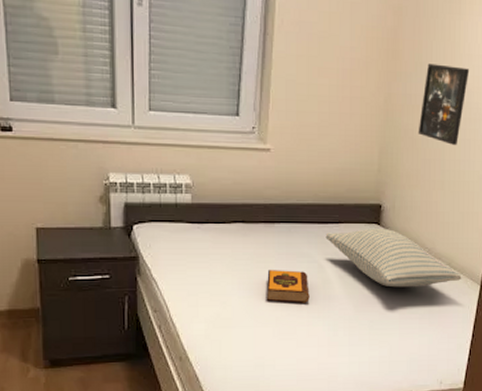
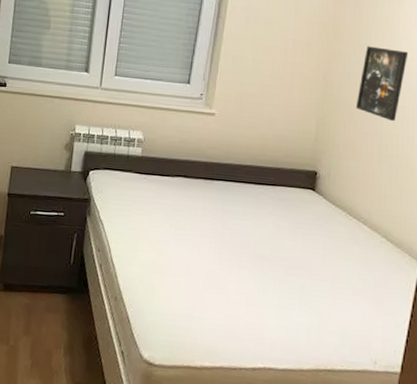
hardback book: present [266,270,310,303] -> none [199,223,242,260]
pillow: present [325,228,462,288] -> none [261,193,399,257]

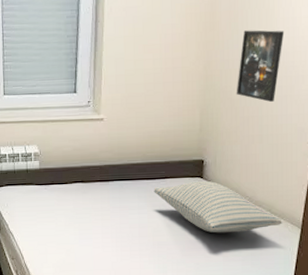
pillow: none [261,193,399,257] -> present [154,180,282,233]

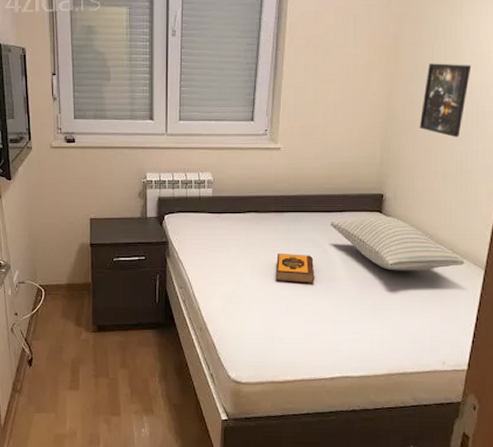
hardback book: none [103,221,141,249] -> present [275,254,315,284]

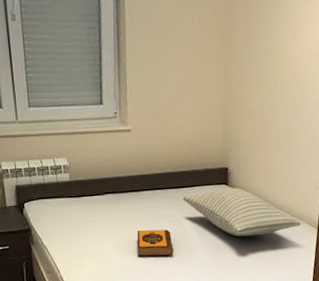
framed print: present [419,63,472,137] -> none [254,43,295,111]

